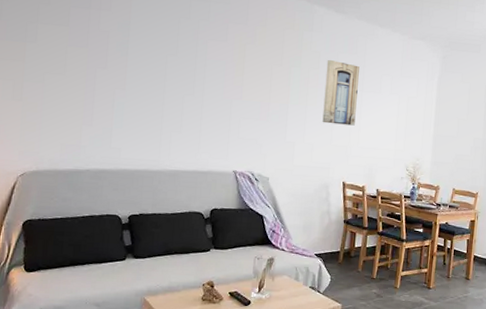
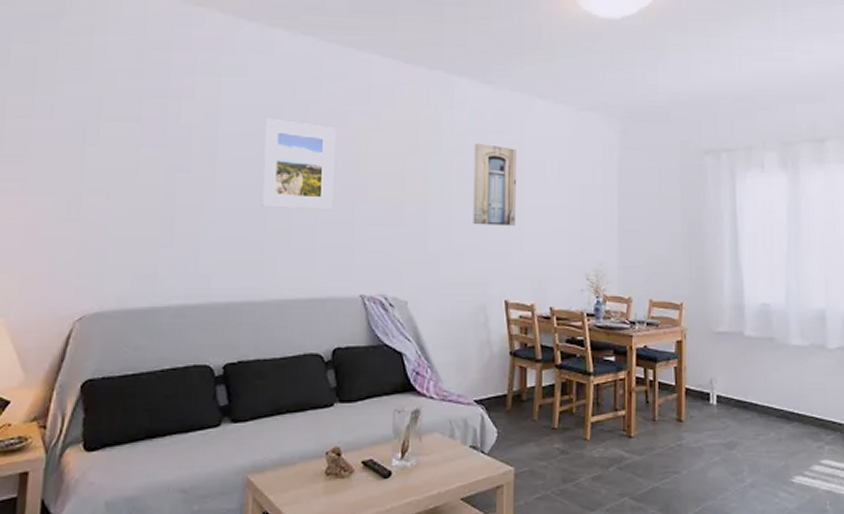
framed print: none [160,29,220,105] -> present [260,118,336,211]

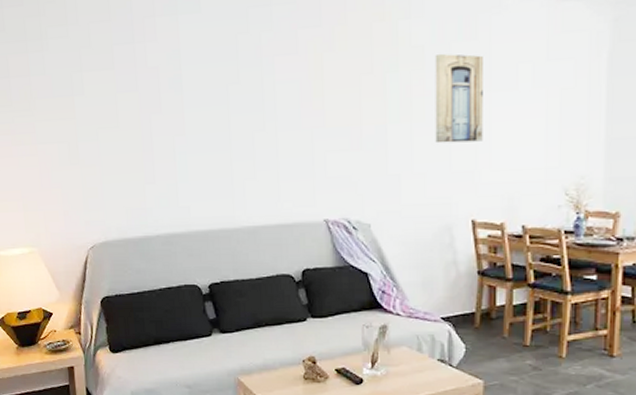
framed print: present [260,118,336,211] -> none [222,51,293,141]

